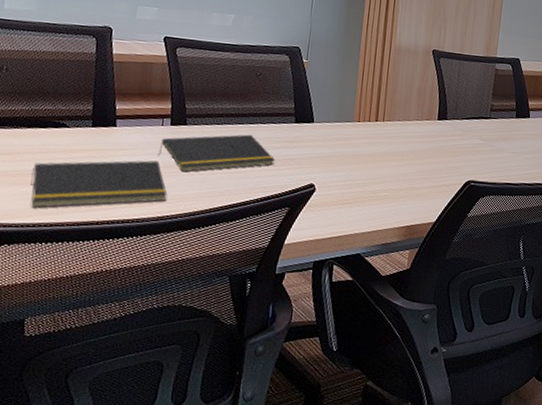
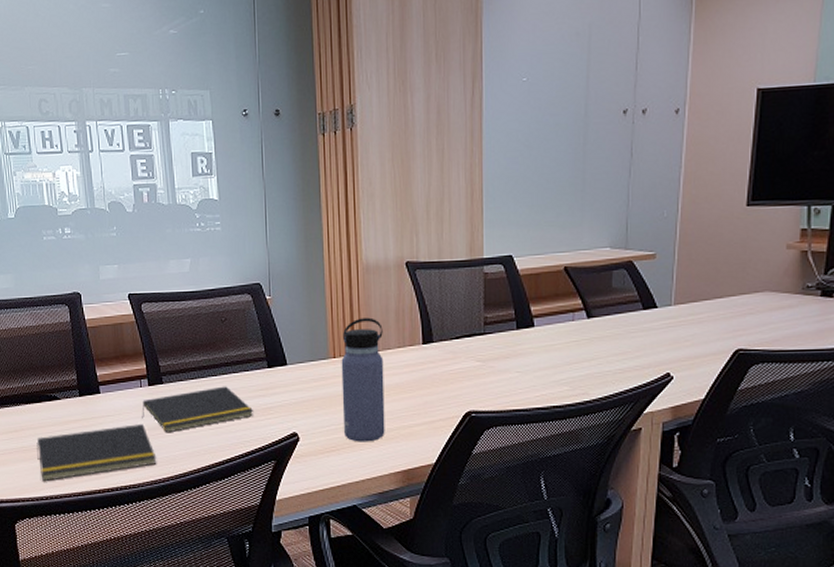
water bottle: none [357,90,406,199] -> present [341,317,385,442]

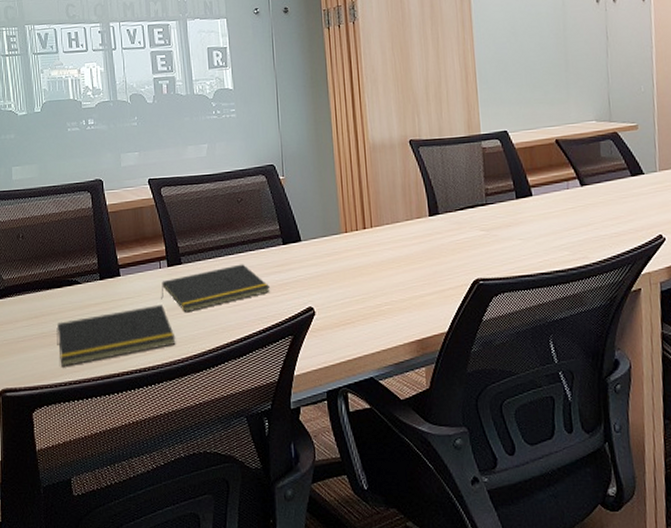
water bottle: present [341,317,385,442] -> none [353,193,398,314]

